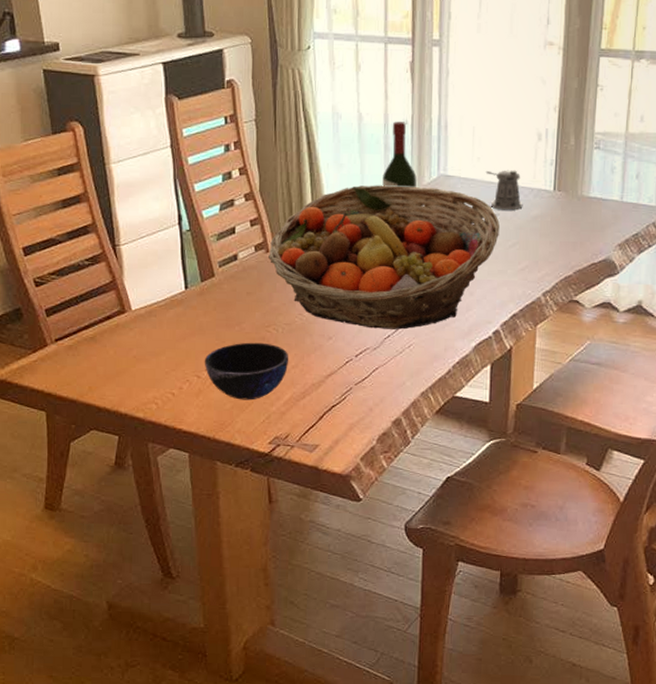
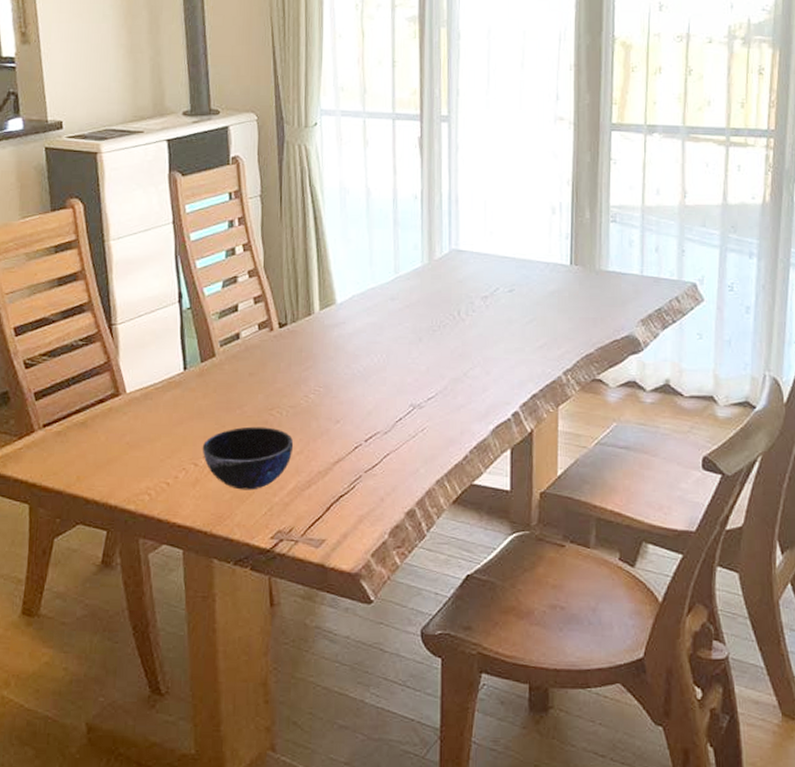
fruit basket: present [268,185,500,330] -> none [273,260,515,412]
wine bottle: present [382,121,417,187] -> none [392,196,427,262]
pepper shaker: present [485,169,523,211] -> none [498,244,539,286]

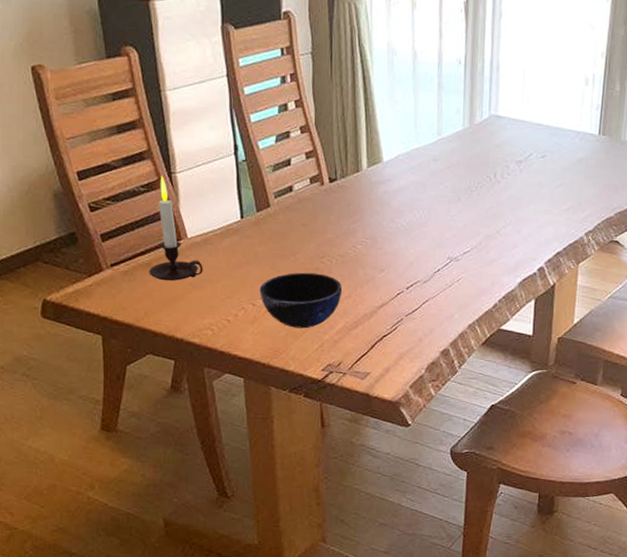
candle: none [83,328,142,441] -> present [149,176,203,281]

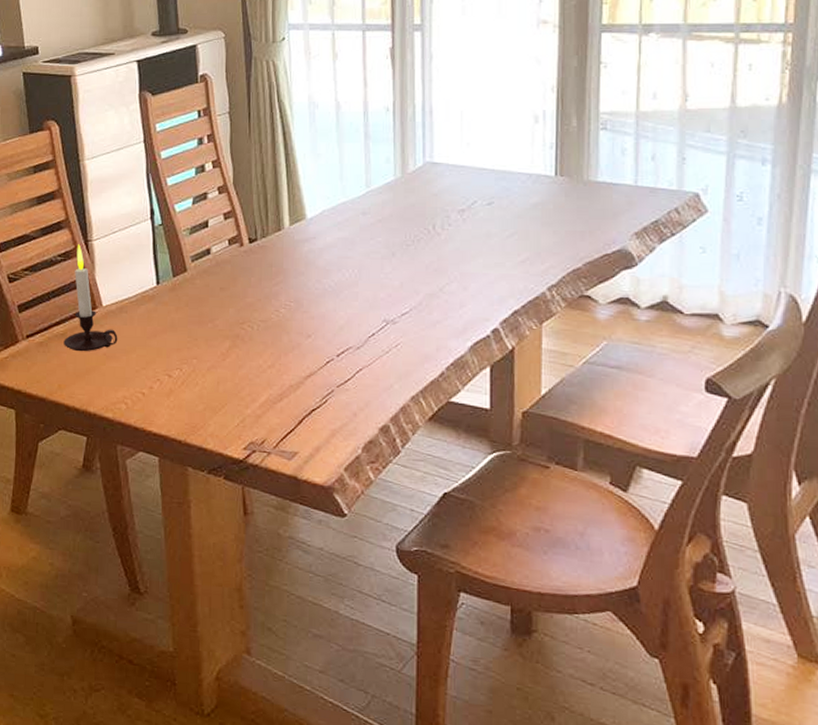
bowl: present [259,272,343,329] -> none [175,340,265,402]

